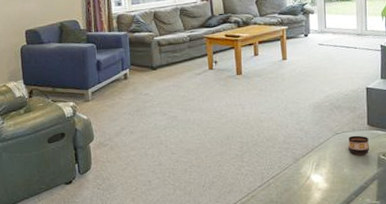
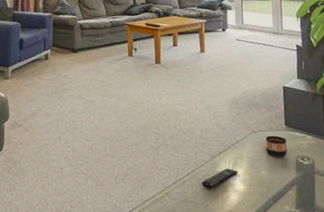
remote control: none [285,169,322,189] -> present [201,168,239,188]

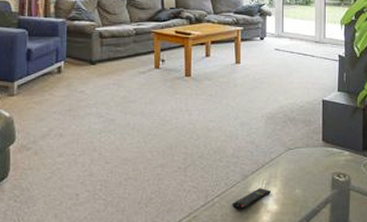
cup: present [265,135,287,157] -> none [301,152,323,174]

